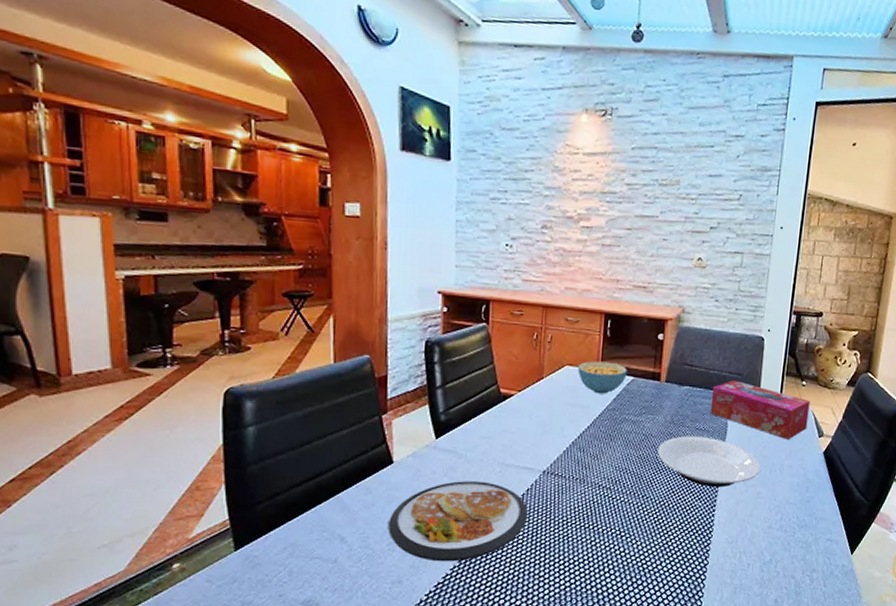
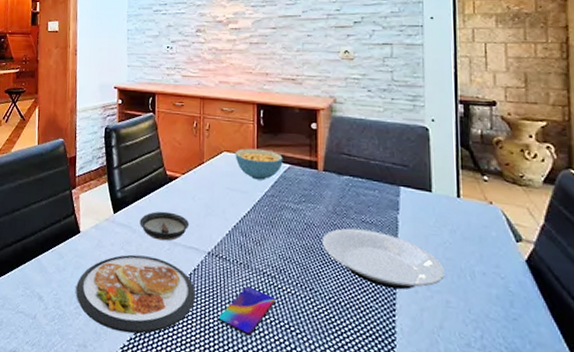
saucer: none [467,432,525,464] -> present [139,211,190,241]
smartphone: none [550,500,609,546] -> present [218,286,276,336]
tissue box: present [710,380,810,439] -> none [375,172,499,241]

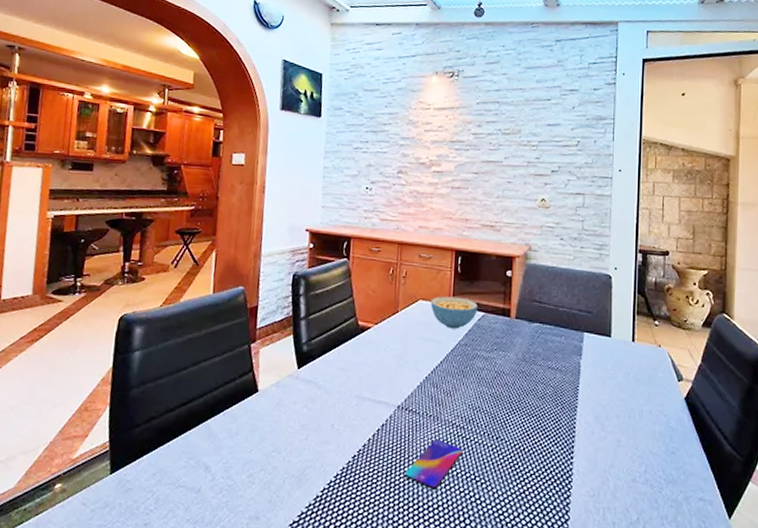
dish: present [76,254,195,334] -> none [249,413,382,499]
saucer: present [139,211,190,241] -> none [326,364,380,396]
plate: present [322,228,446,290] -> none [510,374,619,433]

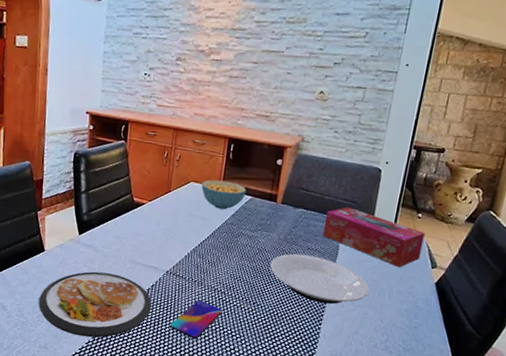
dish: none [249,413,382,499] -> present [39,271,152,338]
plate: none [510,374,619,433] -> present [270,253,370,304]
tissue box: none [561,318,665,382] -> present [322,207,425,267]

